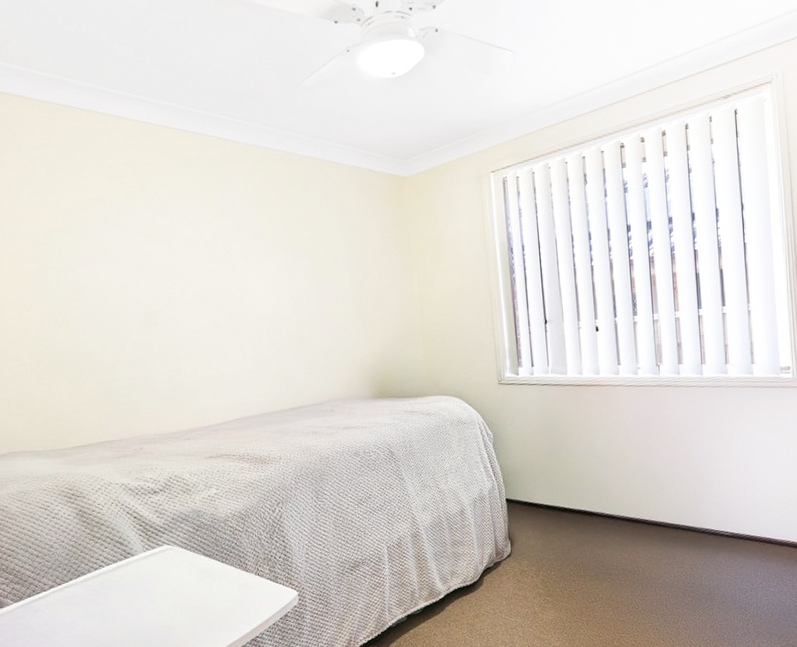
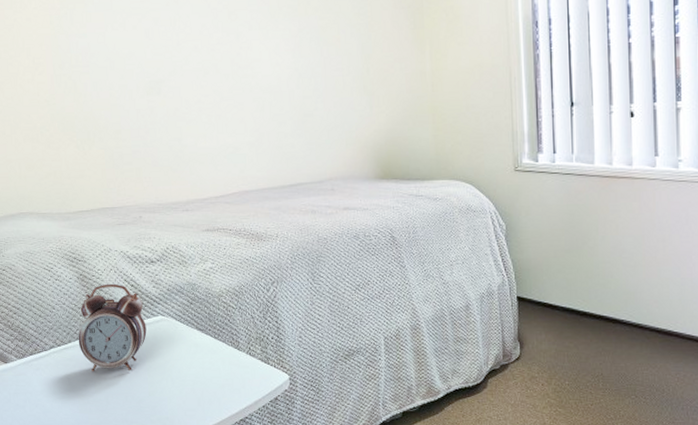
alarm clock: none [79,517,152,608] -> present [78,283,147,372]

